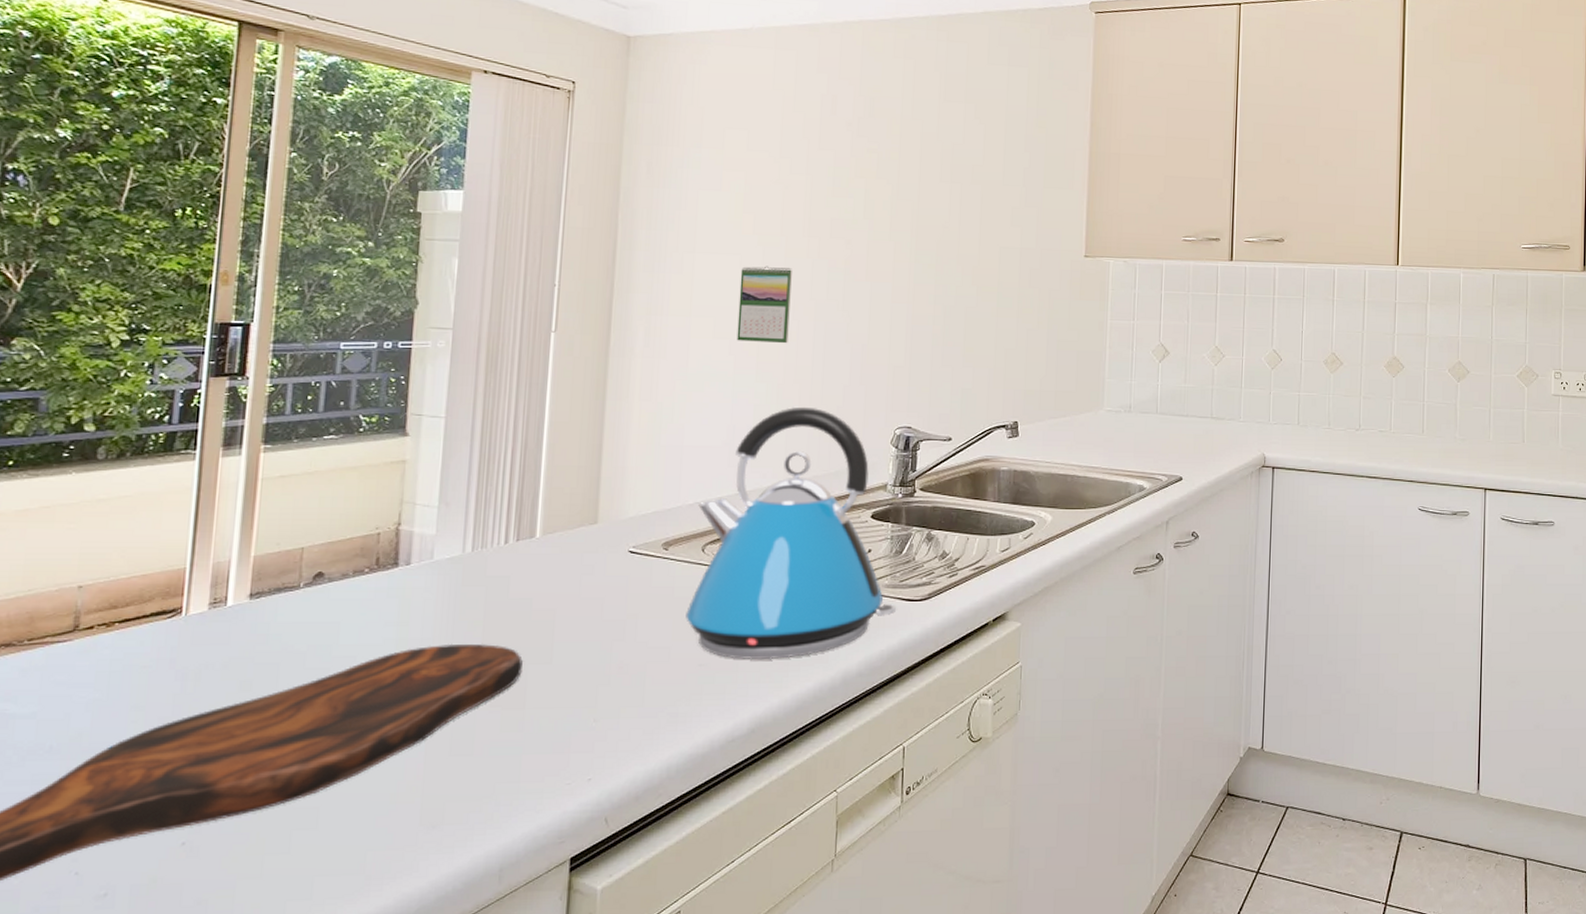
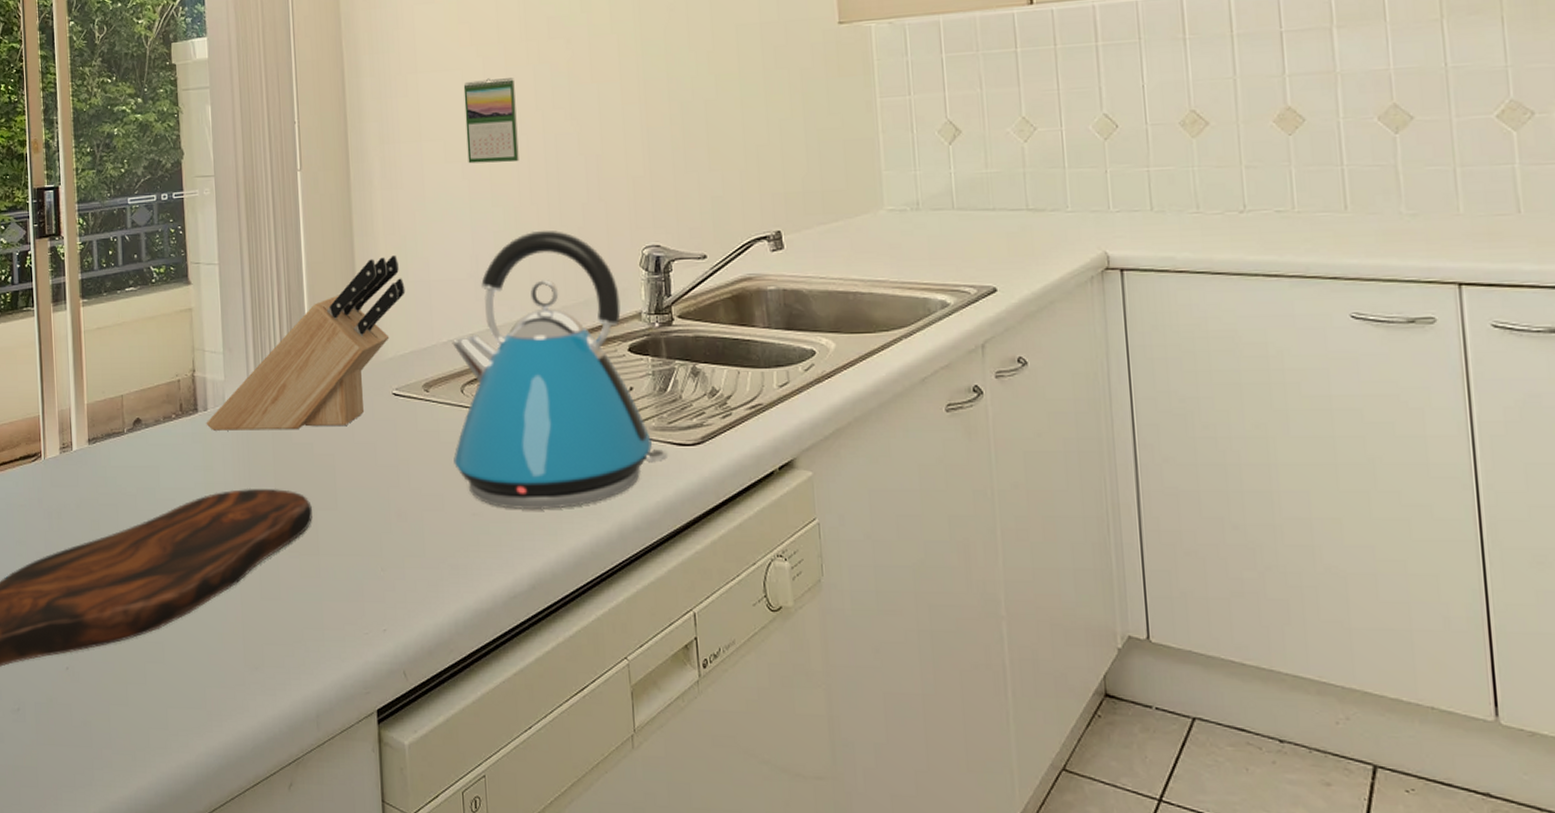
knife block: none [406,420,656,586] -> present [206,255,406,431]

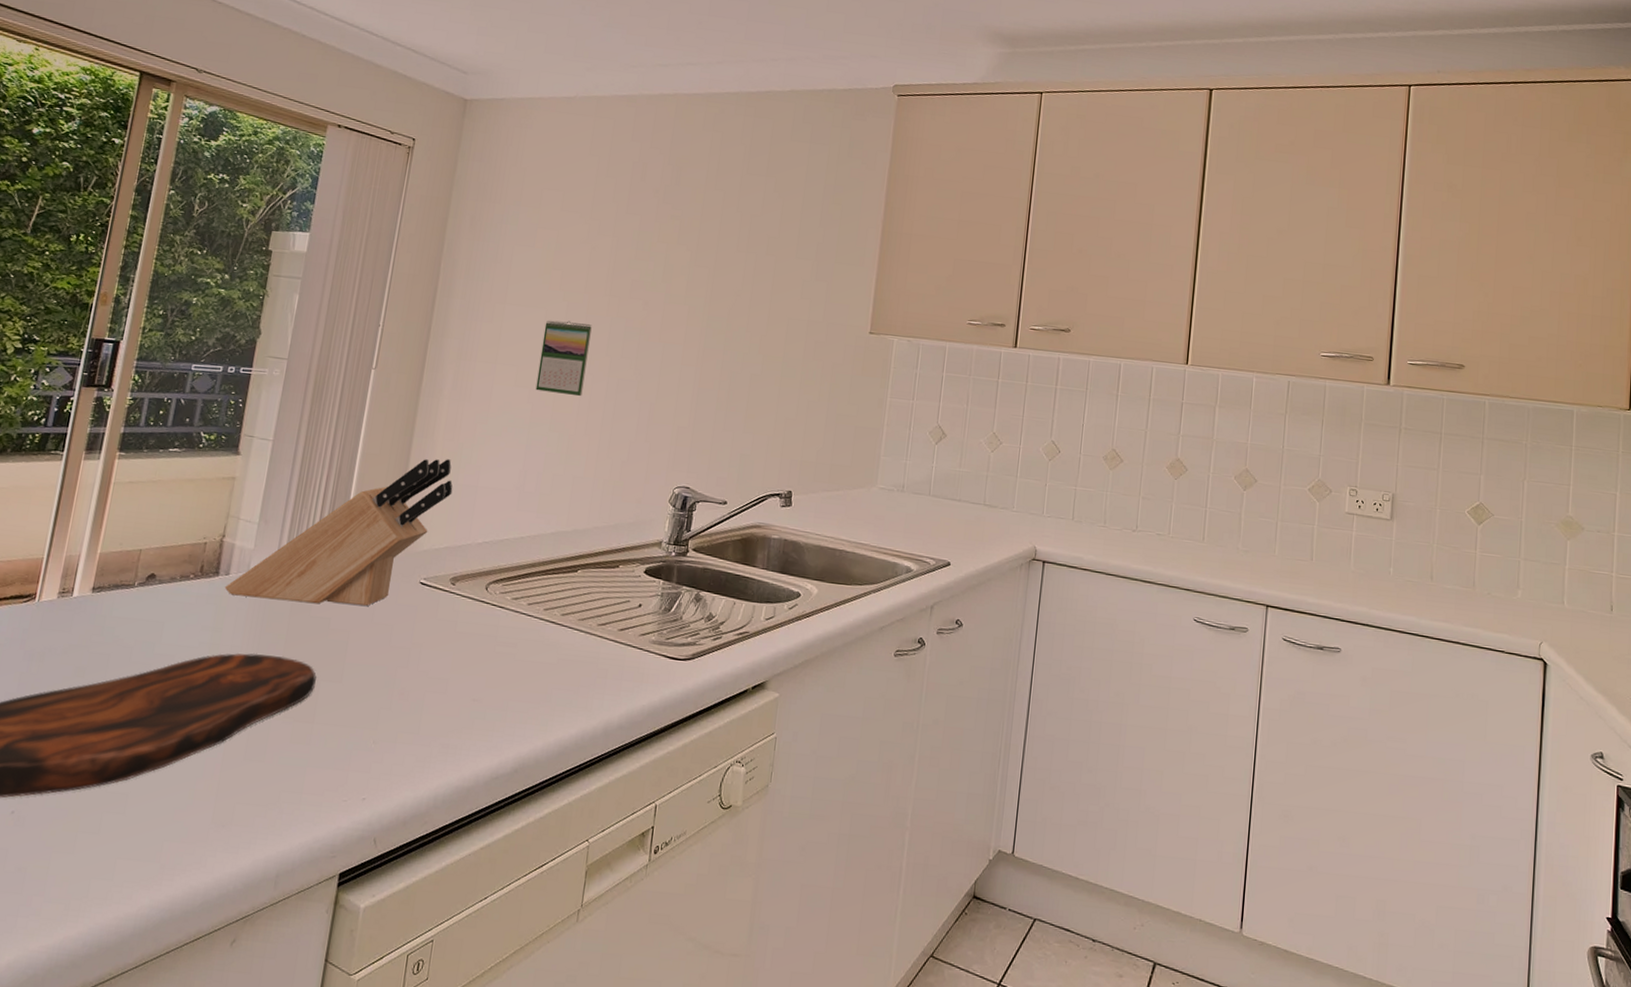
kettle: present [452,230,667,509] -> none [465,458,660,703]

